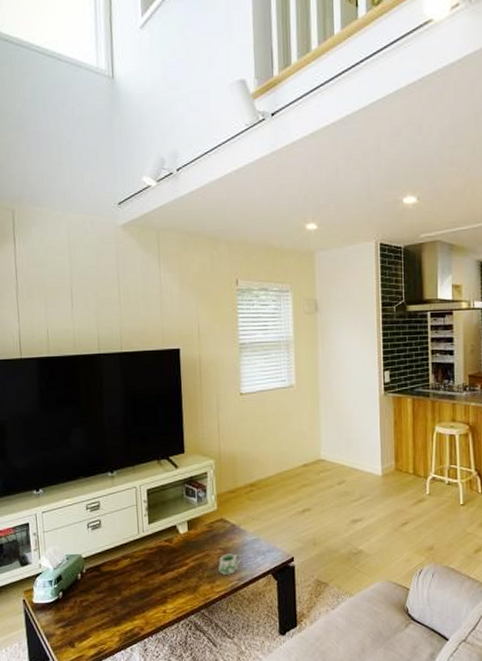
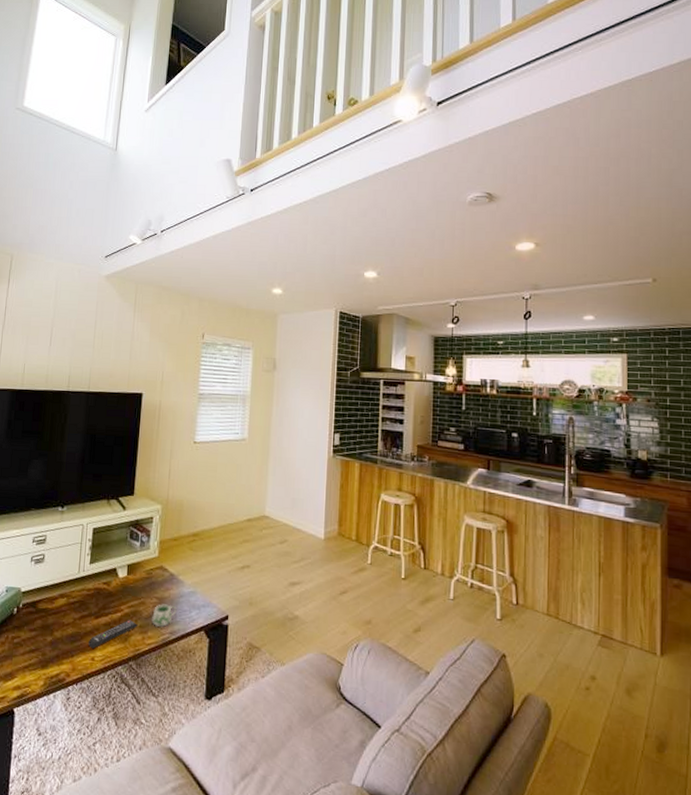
remote control: none [158,572,206,602] -> present [88,620,138,649]

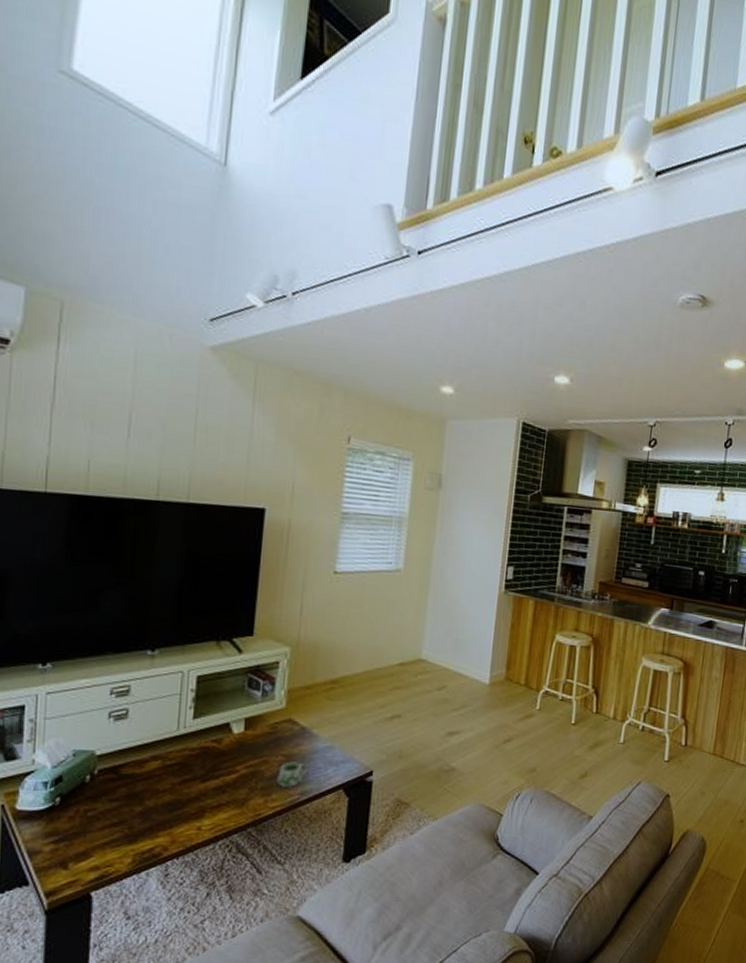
remote control: present [88,620,138,649] -> none [193,782,259,817]

